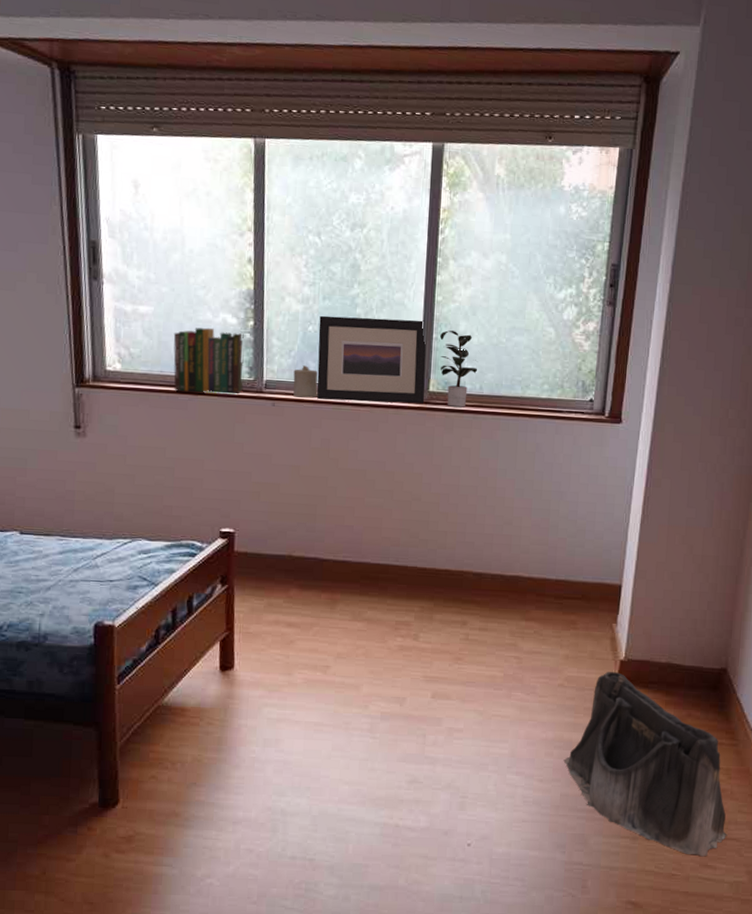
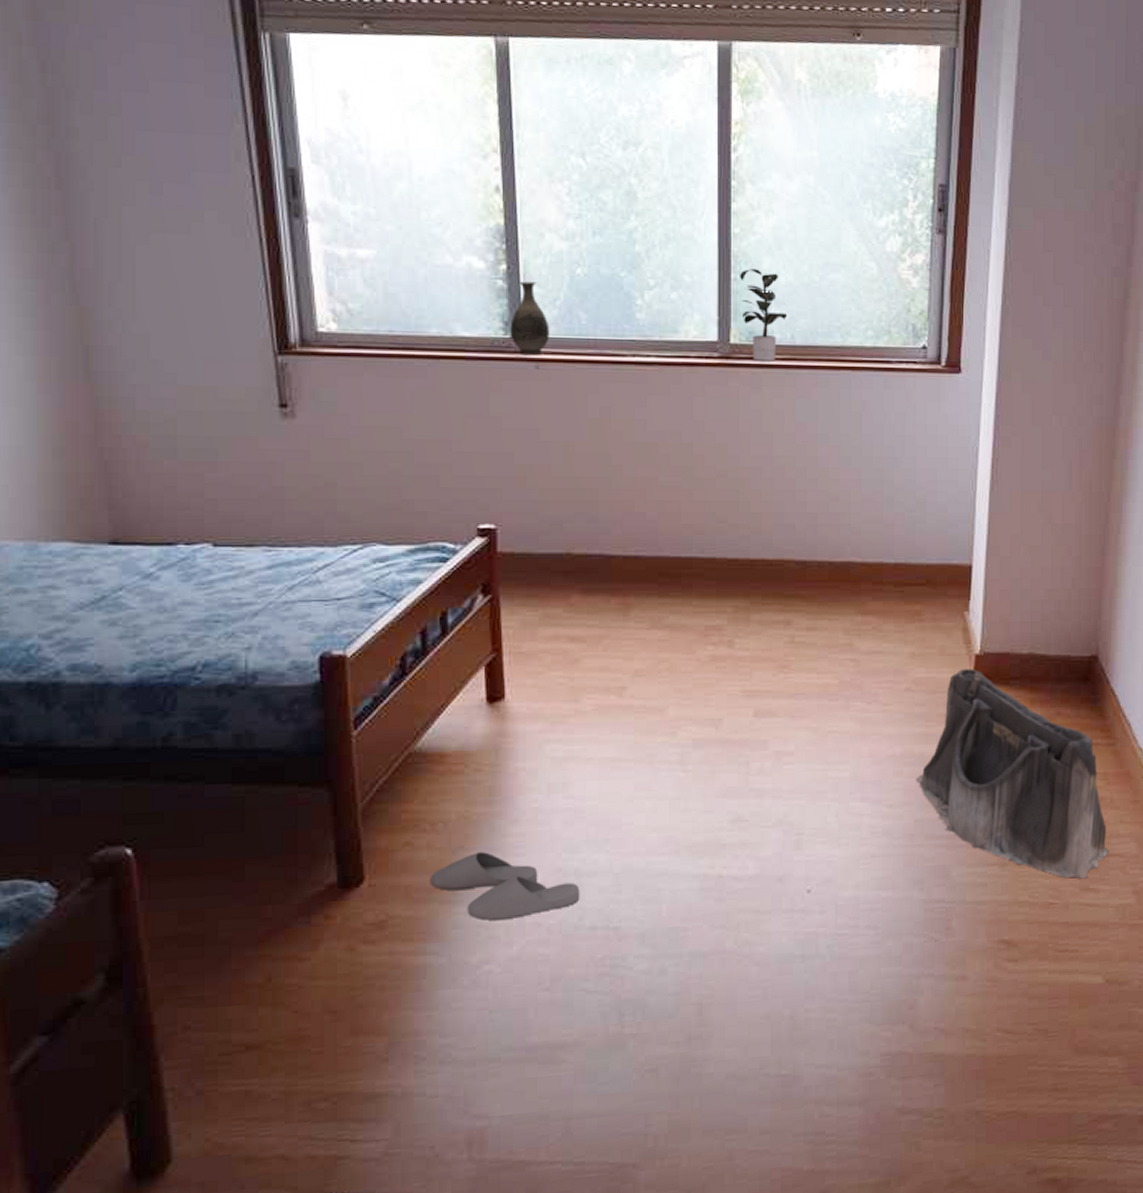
slippers: none [168,788,285,845] -> present [430,851,580,921]
books: present [173,327,244,393] -> none [404,274,498,356]
vase: none [253,335,285,396] -> present [510,281,550,356]
candle: present [293,365,319,398] -> none [560,317,593,357]
picture frame: present [316,315,427,404] -> none [589,255,725,360]

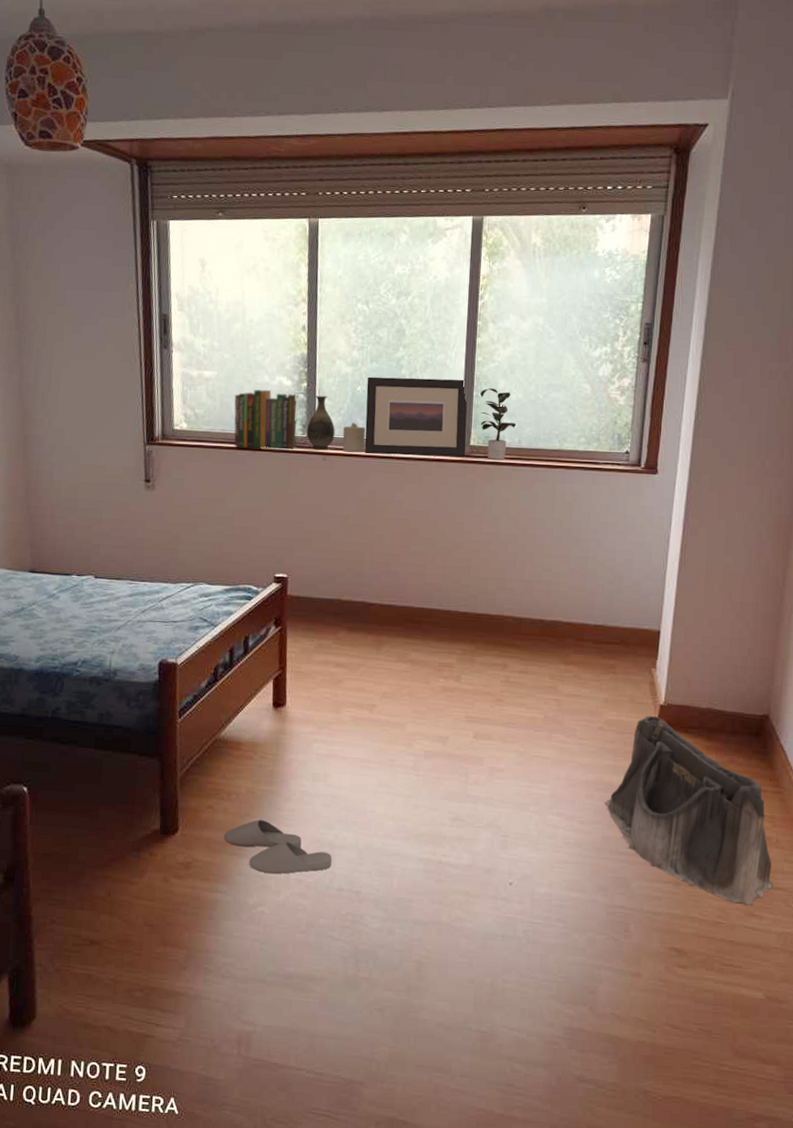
books: none [404,274,498,356] -> present [234,389,298,449]
candle: none [560,317,593,357] -> present [342,423,366,453]
picture frame: none [589,255,725,360] -> present [364,376,468,457]

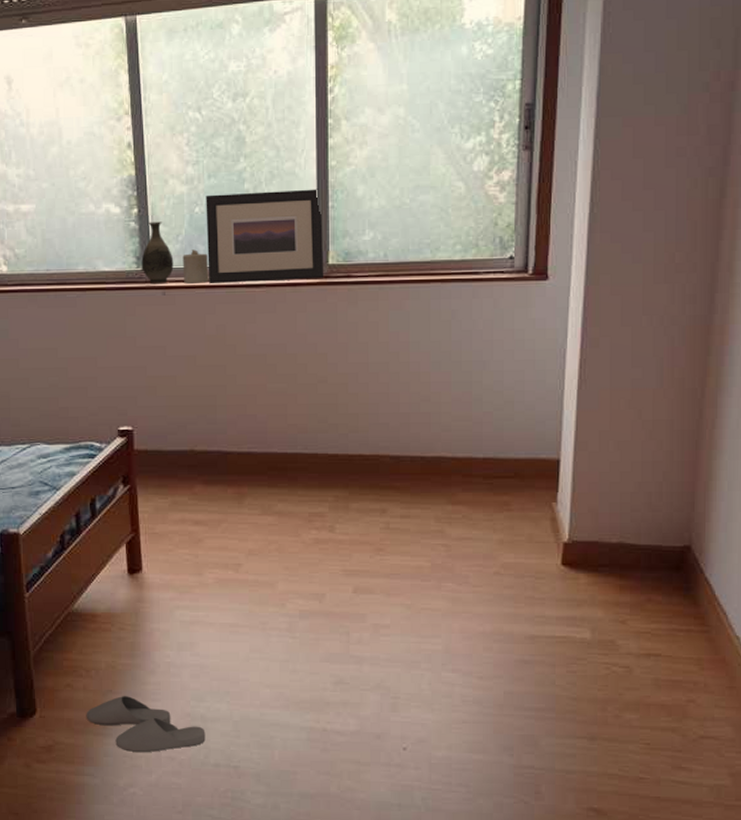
books: present [234,389,298,449] -> none [57,219,132,288]
potted plant: present [480,387,517,460] -> none [337,195,381,279]
saddlebag: present [604,716,774,906] -> none [505,556,703,758]

